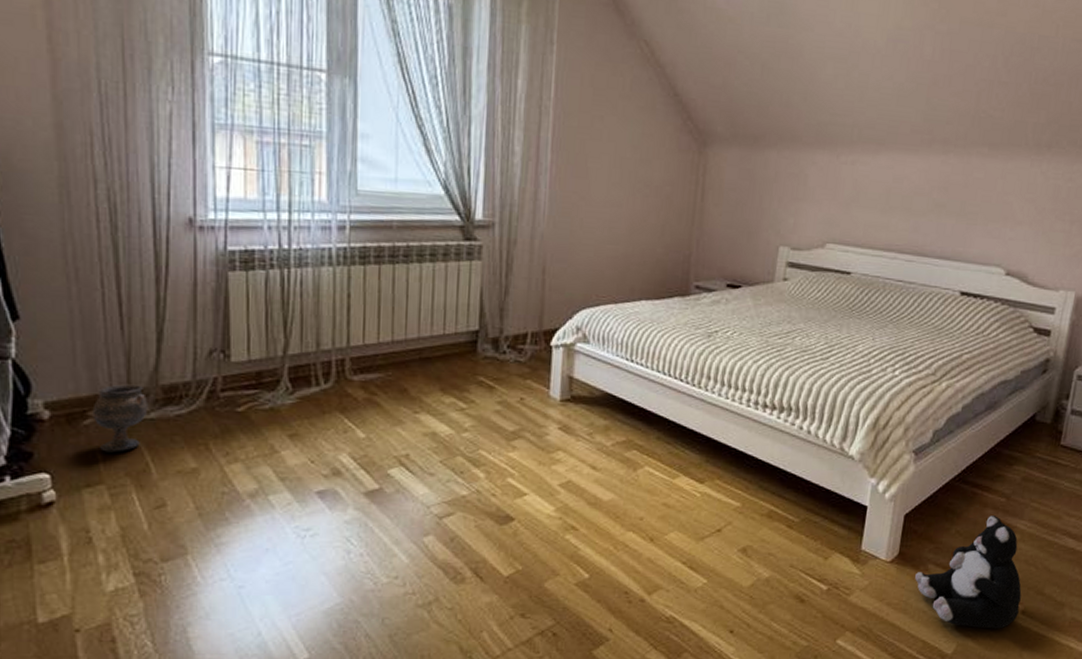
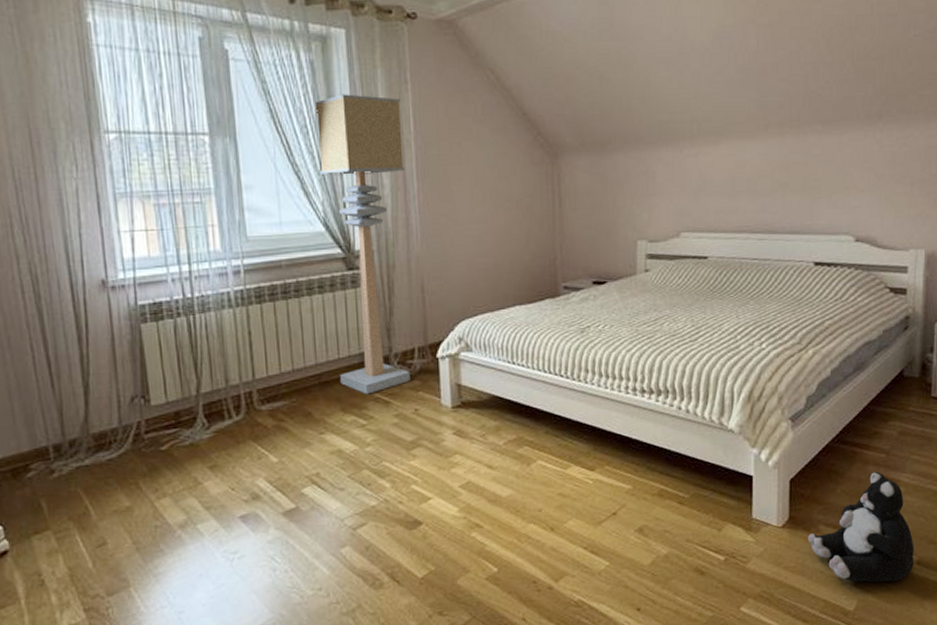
goblet: present [92,384,149,453] -> none [33,435,83,500]
floor lamp: none [442,46,543,377] -> present [316,94,410,395]

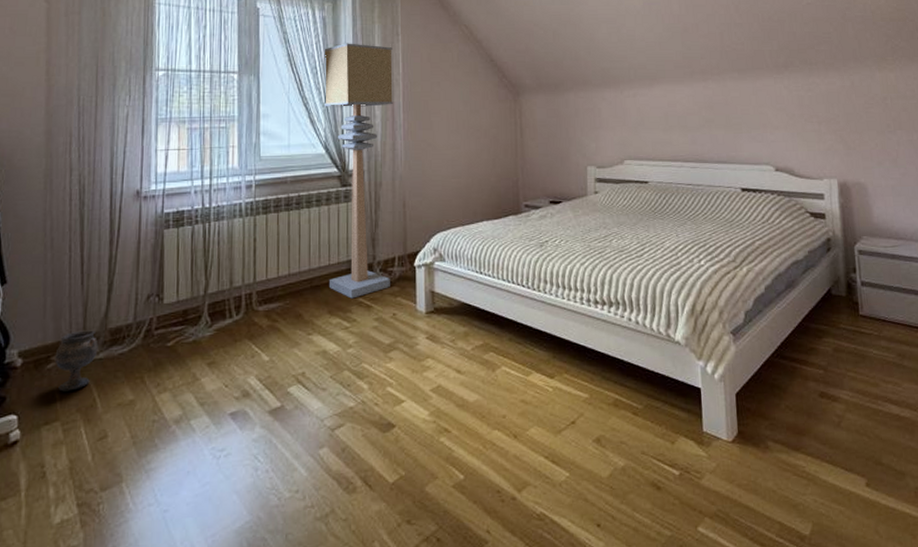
goblet: none [33,435,83,500] -> present [55,330,99,392]
plush toy: present [808,472,914,583] -> none [758,388,864,505]

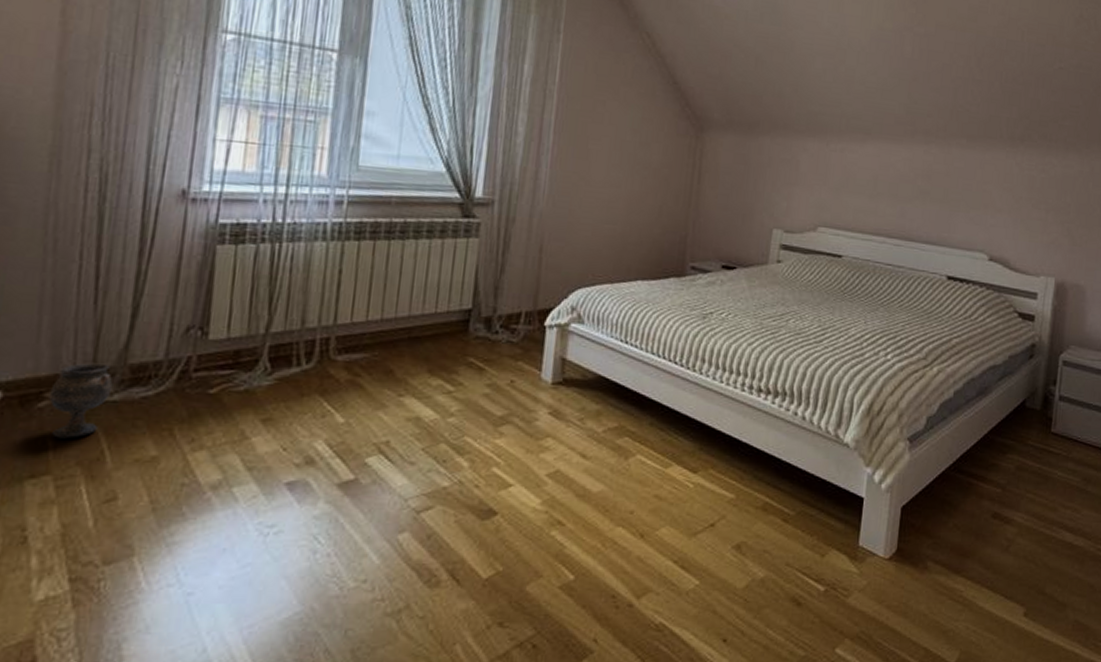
floor lamp: present [325,43,394,299] -> none [432,32,550,358]

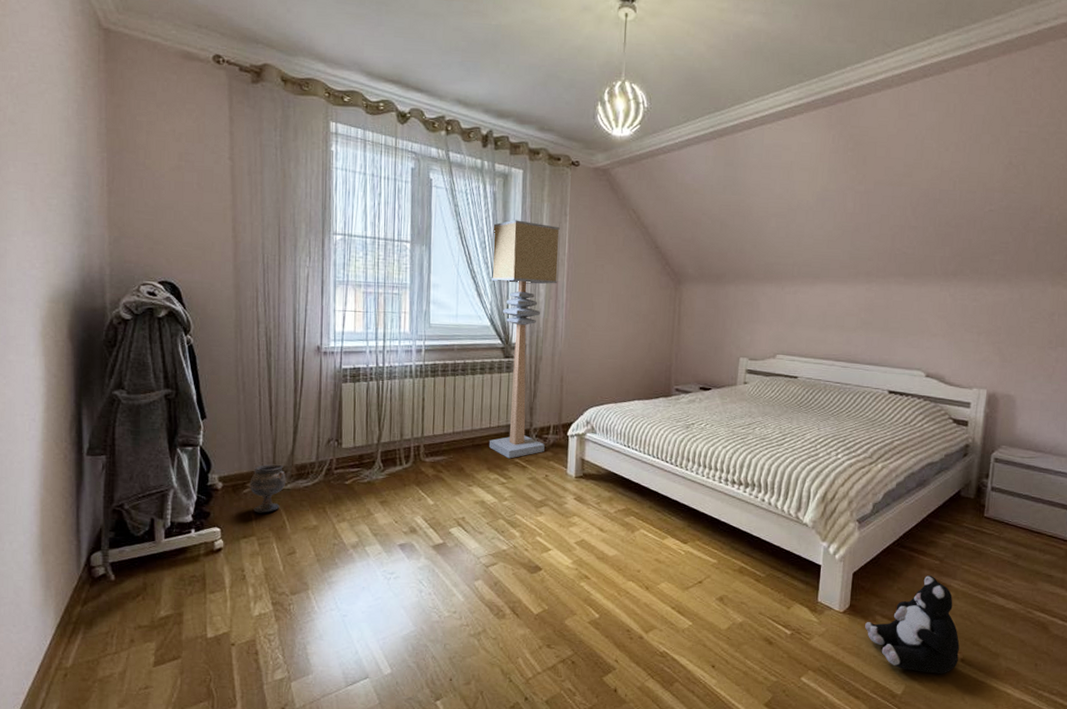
floor lamp: none [432,32,550,358] -> present [488,220,560,459]
plush toy: none [914,508,1023,634] -> present [865,575,960,674]

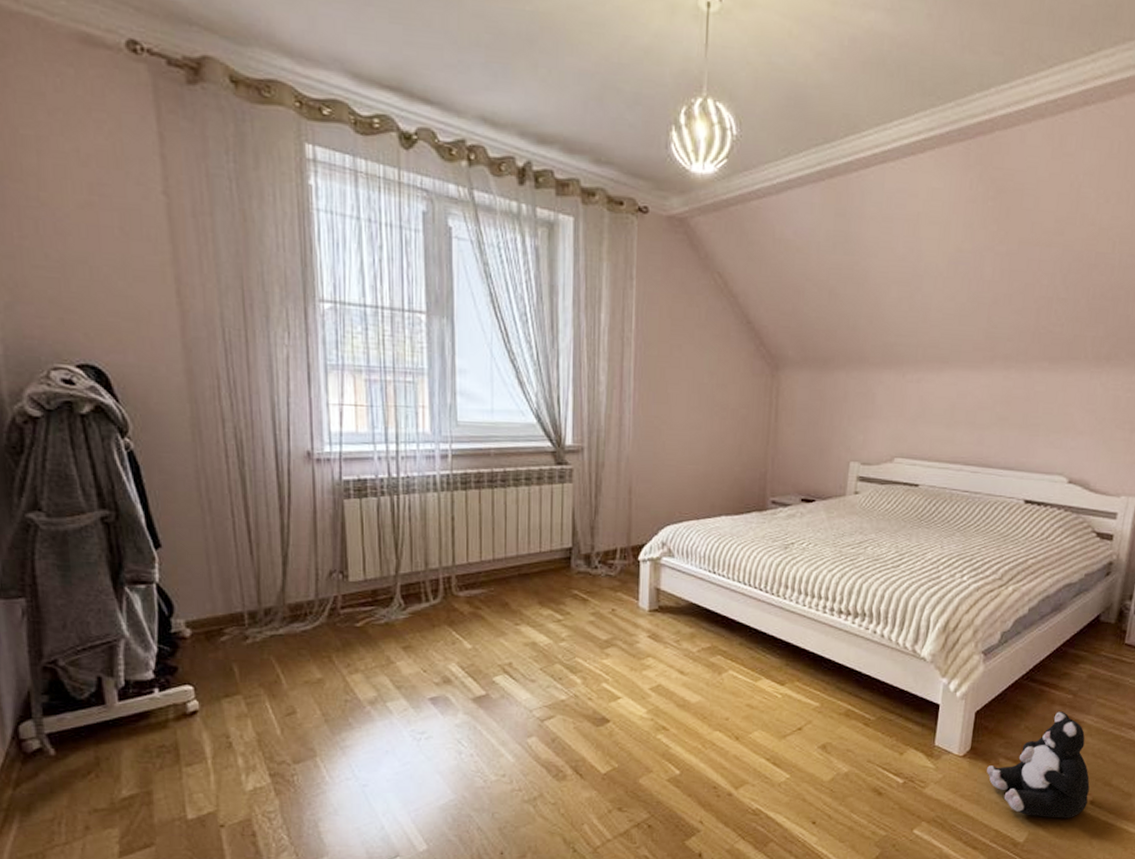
goblet: present [250,464,287,513] -> none [228,604,278,666]
floor lamp: present [488,220,560,459] -> none [537,284,624,590]

